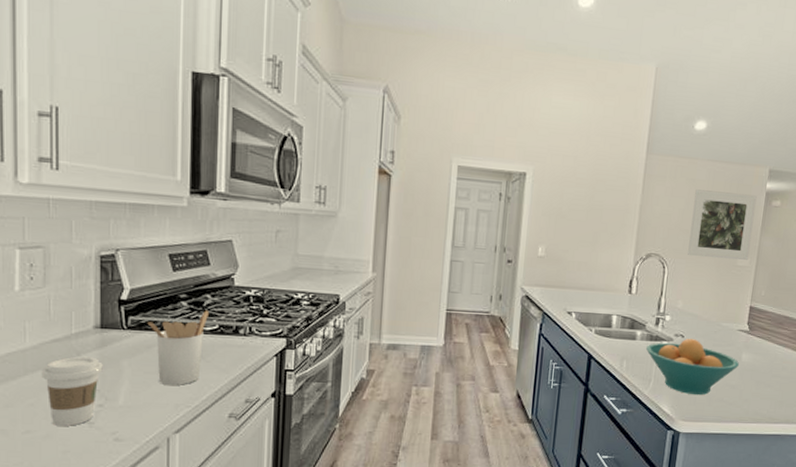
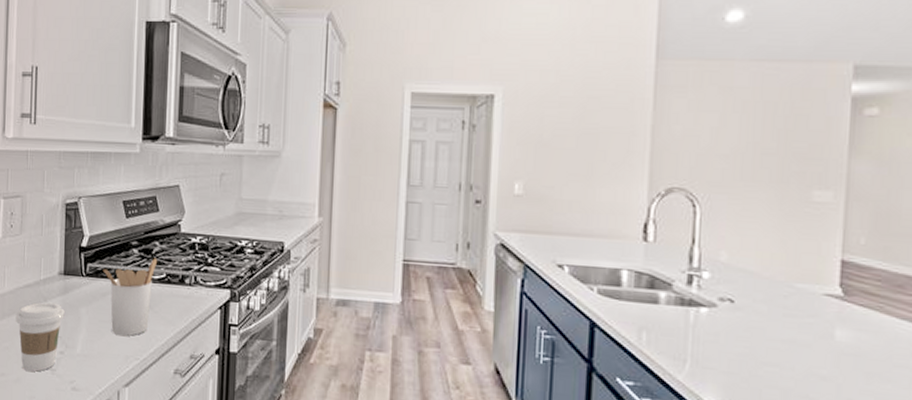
fruit bowl: present [646,339,739,396] -> none [676,304,831,388]
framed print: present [688,189,757,261] -> none [730,100,836,195]

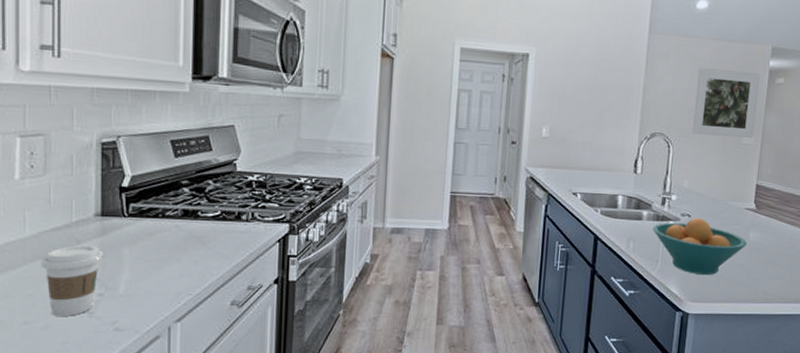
utensil holder: present [103,258,157,336] -> none [148,196,210,273]
fruit bowl: none [676,304,831,388] -> present [653,218,747,276]
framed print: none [730,100,836,195] -> present [692,68,760,139]

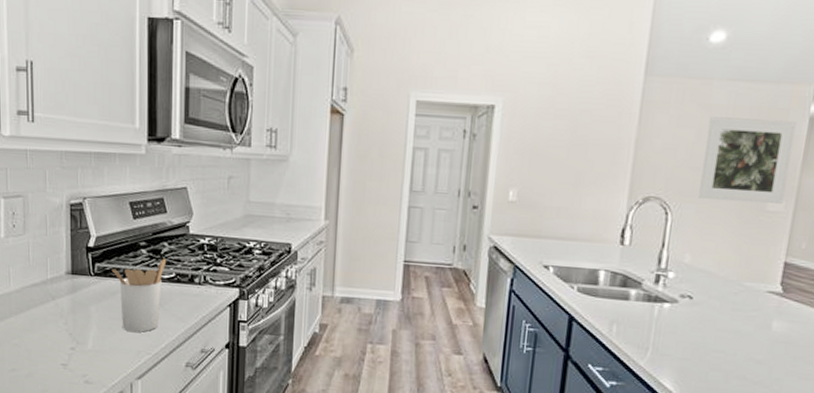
coffee cup: present [41,245,103,316] -> none [23,301,74,367]
utensil holder: none [148,196,210,273] -> present [111,258,166,332]
fruit bowl: present [653,218,747,276] -> none [642,300,768,371]

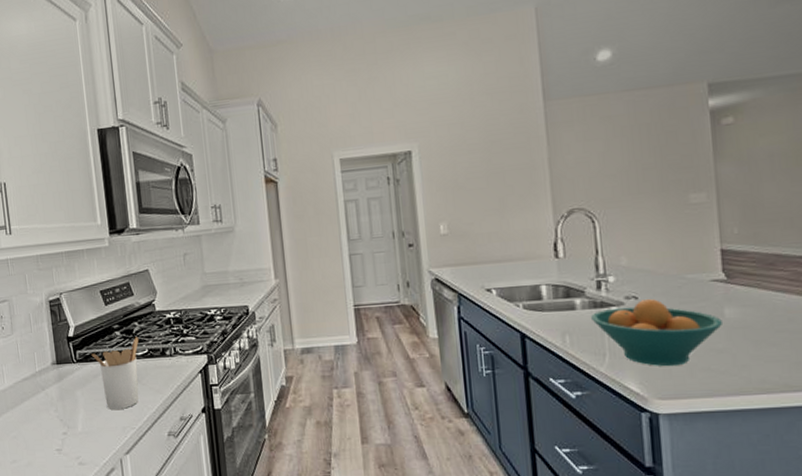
fruit bowl: none [642,300,768,371] -> present [591,299,722,367]
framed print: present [698,117,796,205] -> none [614,117,705,204]

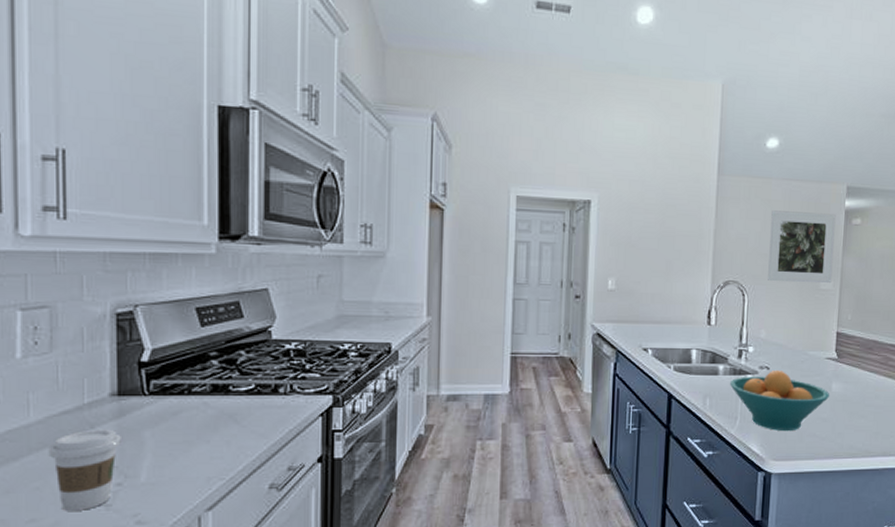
coffee cup: none [18,390,63,454] -> present [48,429,121,511]
utensil holder: present [91,337,139,410] -> none [172,368,243,456]
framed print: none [614,117,705,204] -> present [768,210,836,284]

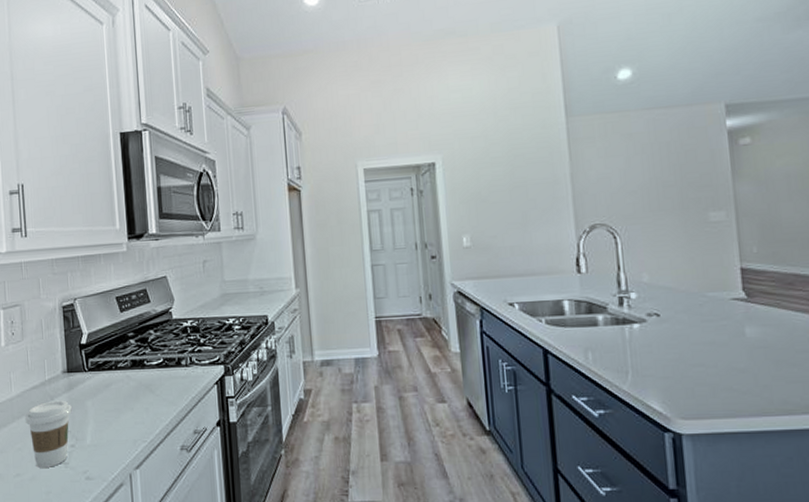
fruit bowl: present [730,371,829,432] -> none [614,317,743,386]
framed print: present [768,210,836,284] -> none [635,137,724,220]

